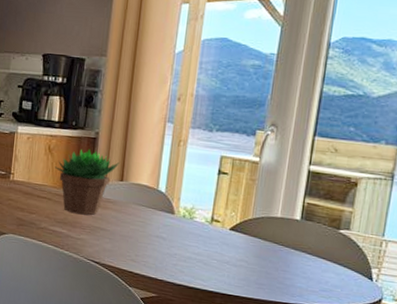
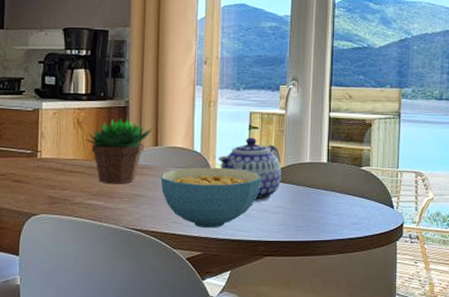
cereal bowl: none [122,206,226,273] -> present [160,167,261,229]
teapot: none [183,183,249,252] -> present [218,137,282,202]

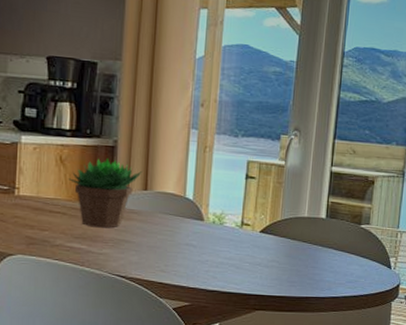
cereal bowl: present [160,167,261,229] -> none [149,215,256,279]
teapot: present [218,137,282,202] -> none [212,187,278,255]

